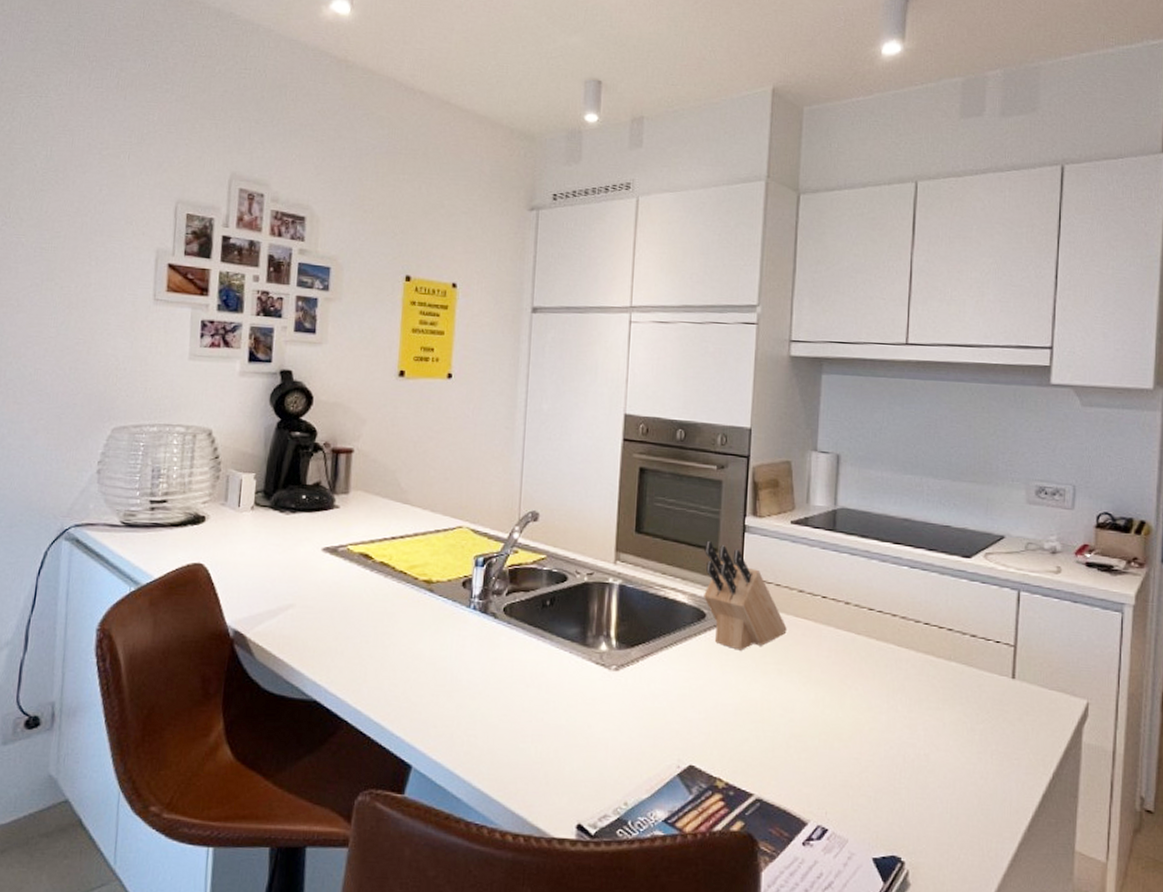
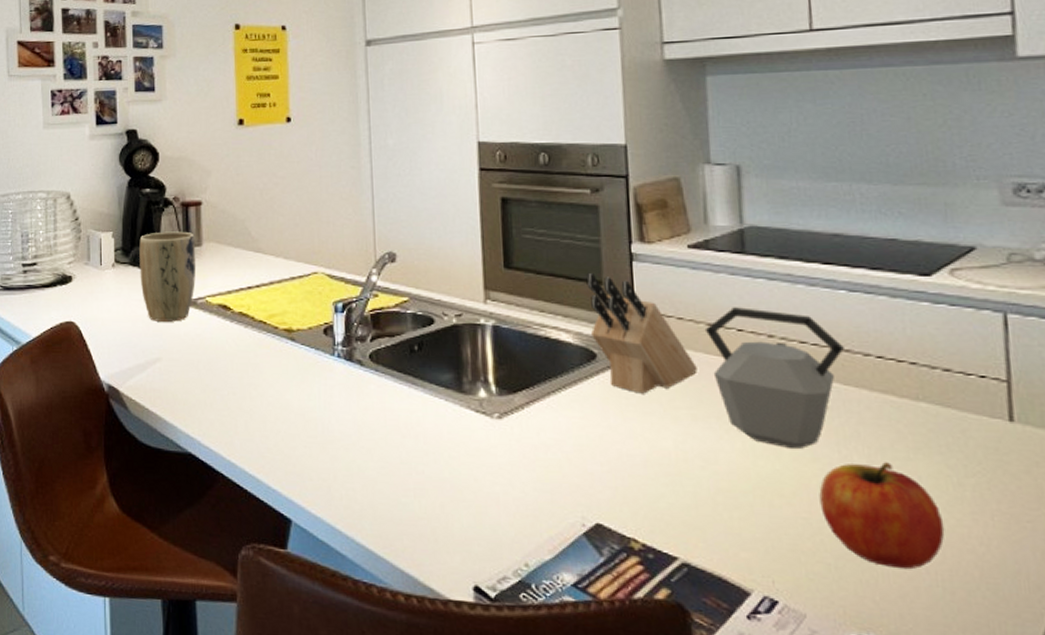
plant pot: none [280,477,342,568] -> present [139,231,196,322]
kettle: none [796,577,902,699] -> present [704,307,846,449]
fruit: none [869,711,957,800] -> present [819,462,945,570]

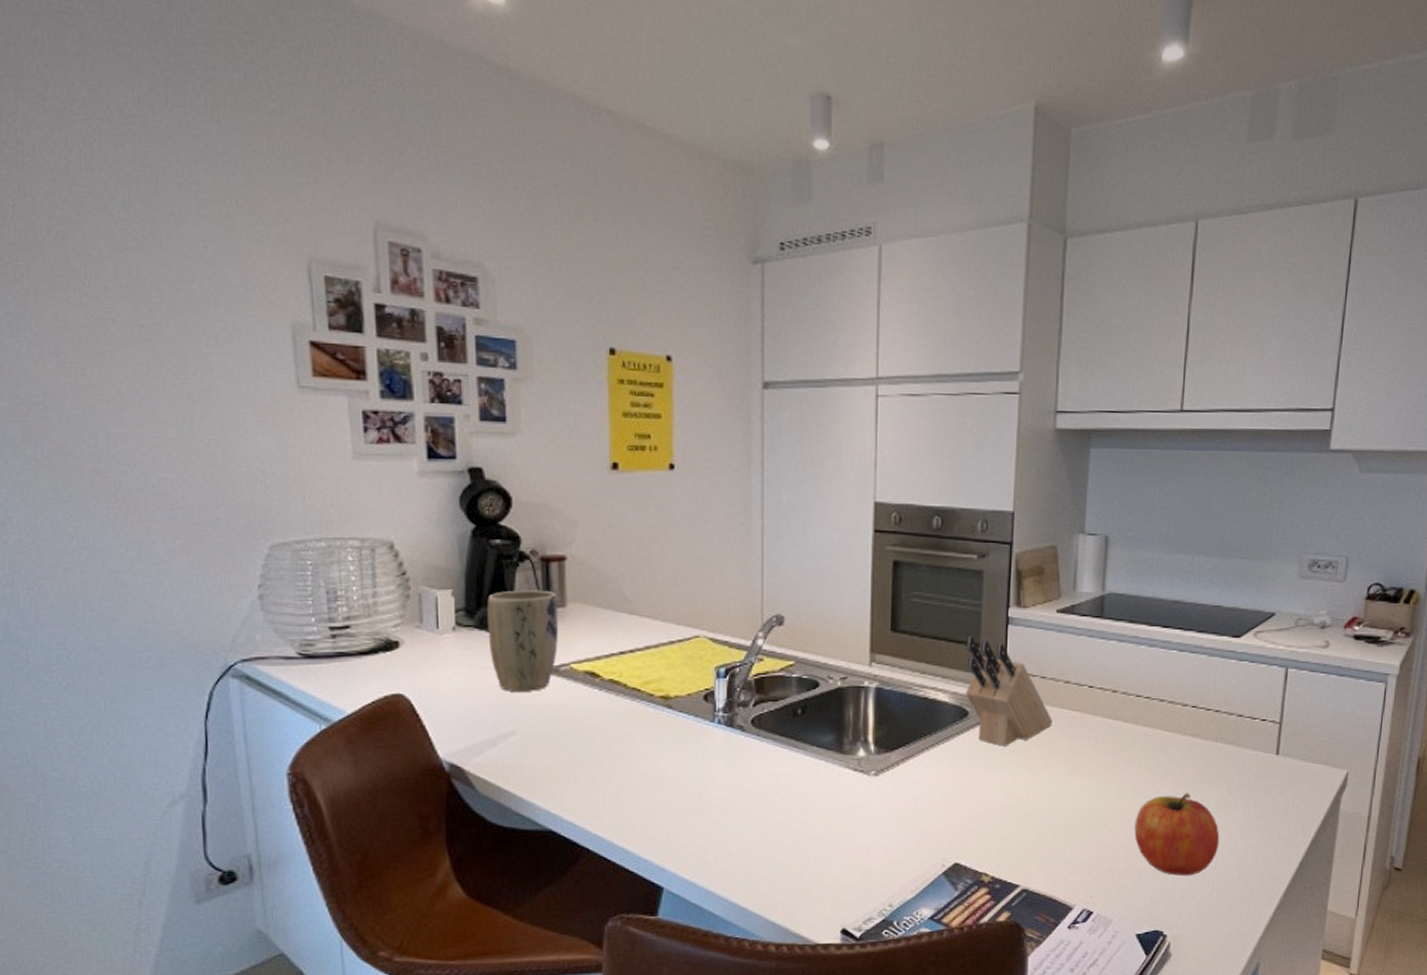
kettle: present [704,307,846,449] -> none [1062,666,1170,786]

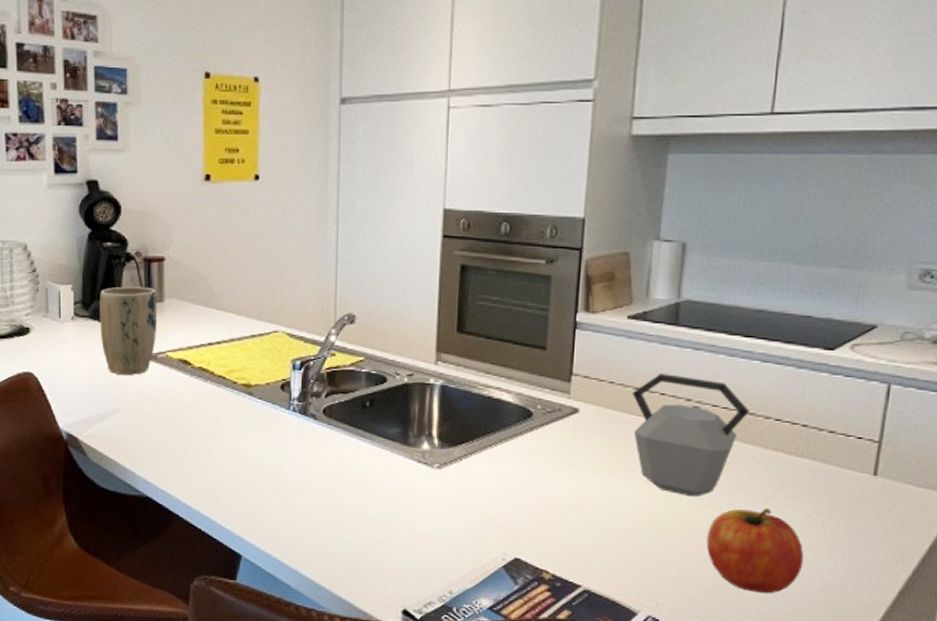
knife block: present [965,635,1053,746] -> none [529,338,620,449]
kettle: none [1062,666,1170,786] -> present [631,373,751,496]

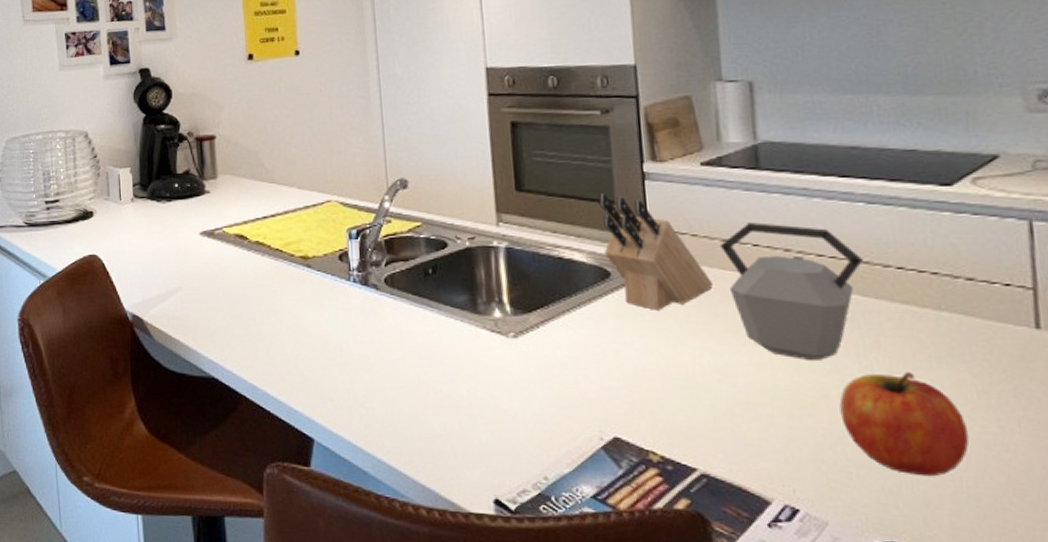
plant pot: present [100,286,158,375] -> none [156,165,213,252]
knife block: none [529,338,620,449] -> present [598,192,713,310]

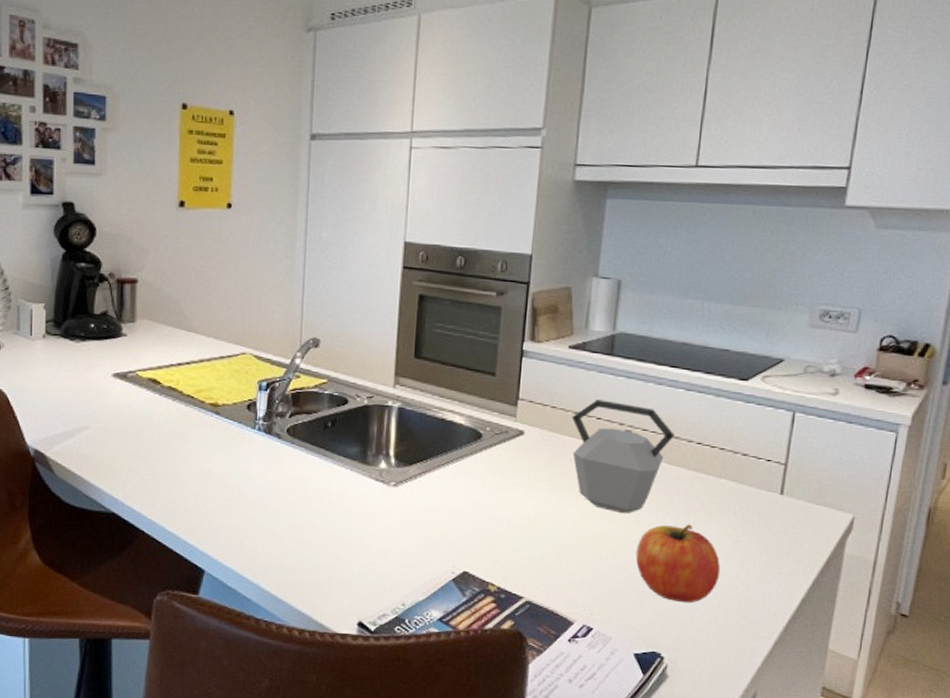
knife block: present [598,192,713,310] -> none [479,365,561,468]

